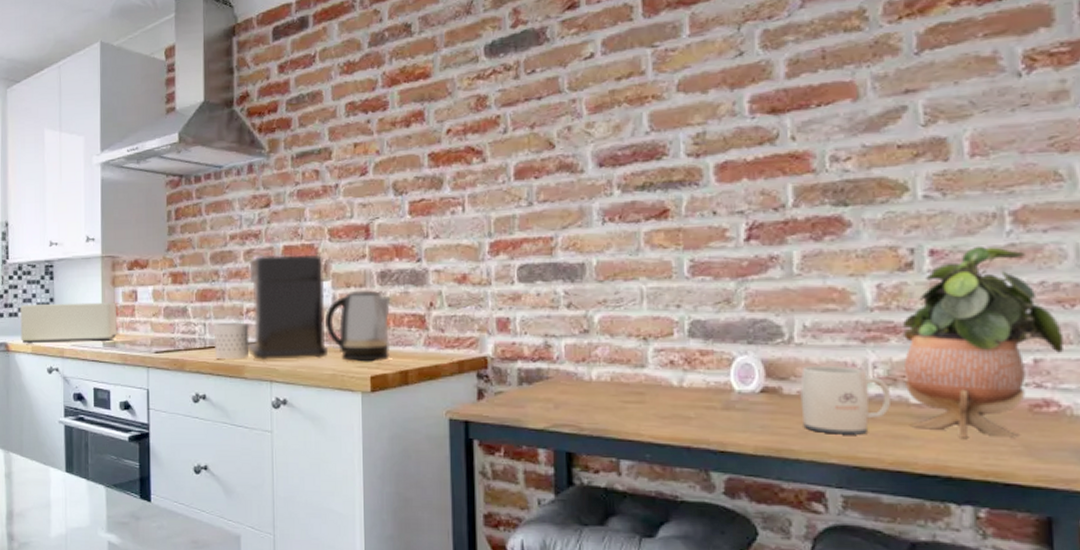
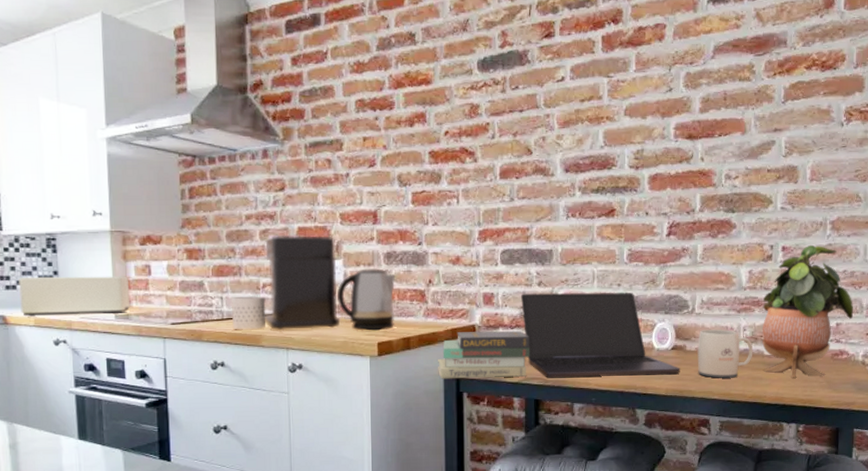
books: none [442,365,559,423] -> present [438,331,531,379]
laptop: none [545,316,775,426] -> present [521,293,680,378]

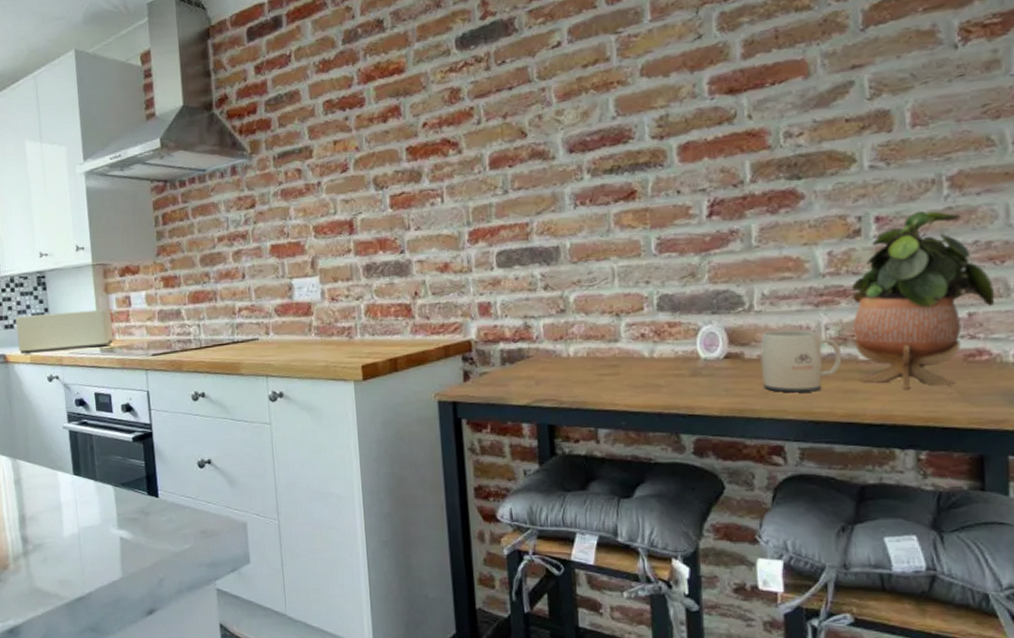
mug: present [232,296,267,330] -> none [208,321,245,359]
coffee maker: present [265,236,341,331] -> none [239,251,321,357]
kettle: present [337,267,396,331] -> none [315,282,379,354]
books: present [438,331,531,379] -> none [430,345,540,404]
laptop: present [521,293,680,378] -> none [524,291,738,399]

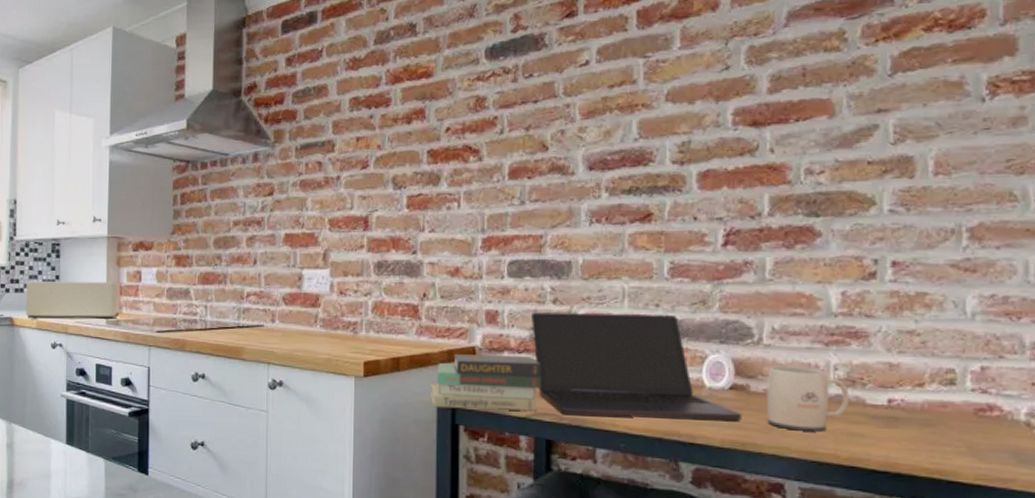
books: none [430,345,540,404] -> present [431,354,542,411]
laptop: none [524,291,738,399] -> present [531,312,742,421]
potted plant: present [852,210,995,389] -> none [863,259,1010,439]

